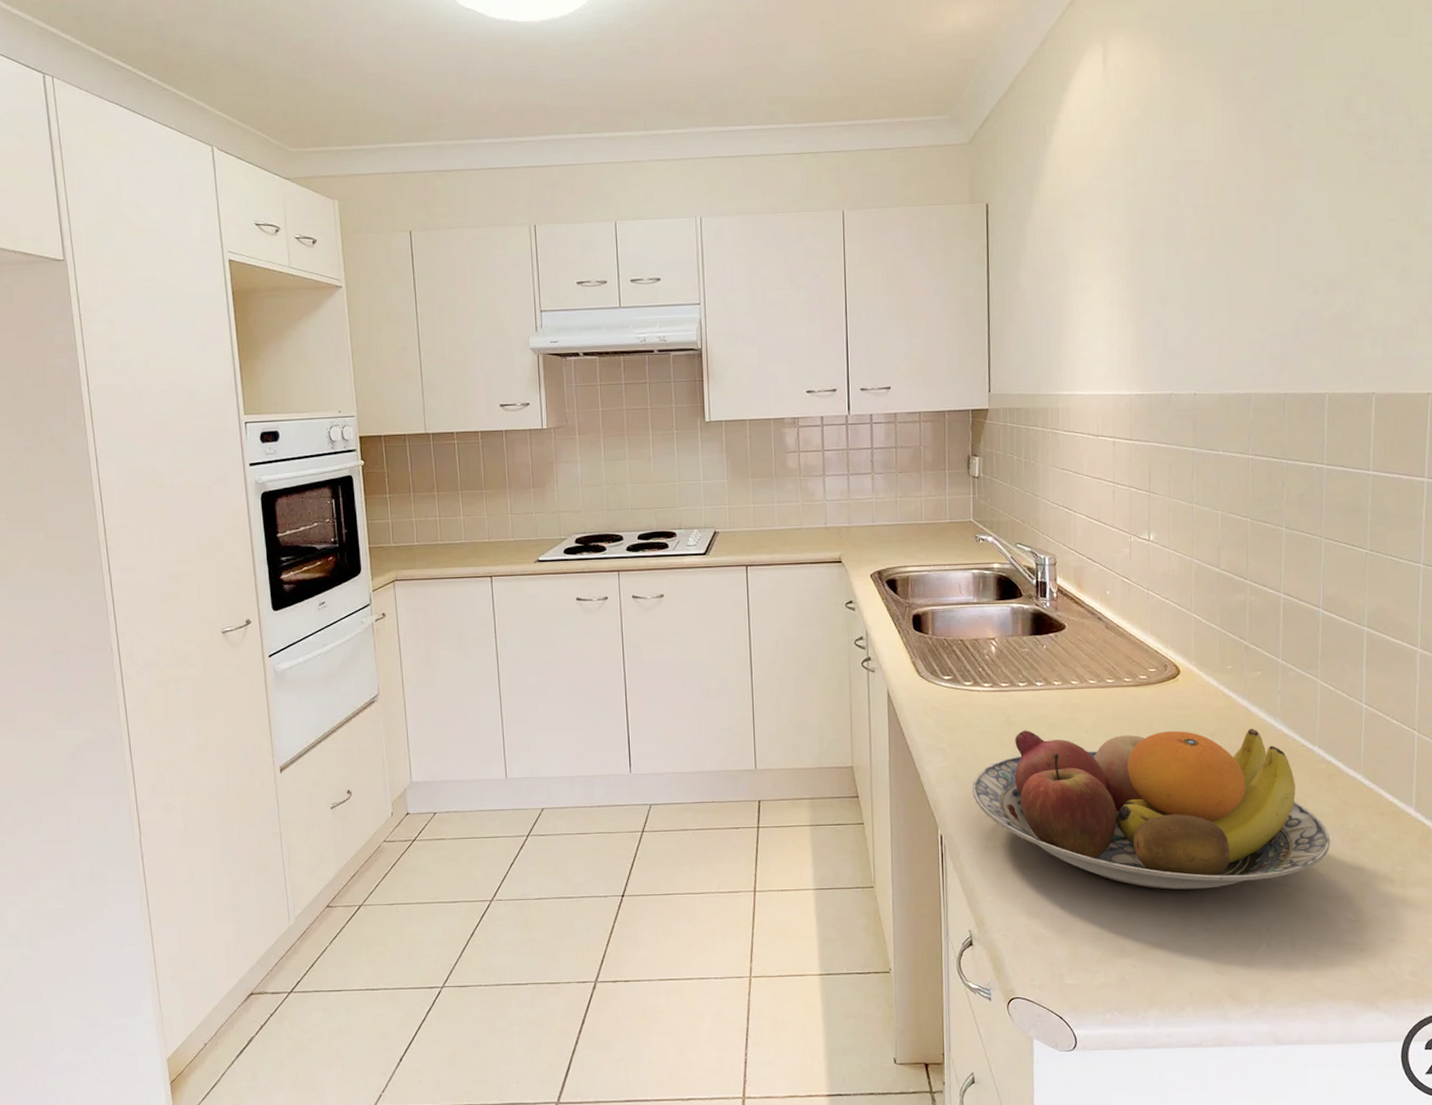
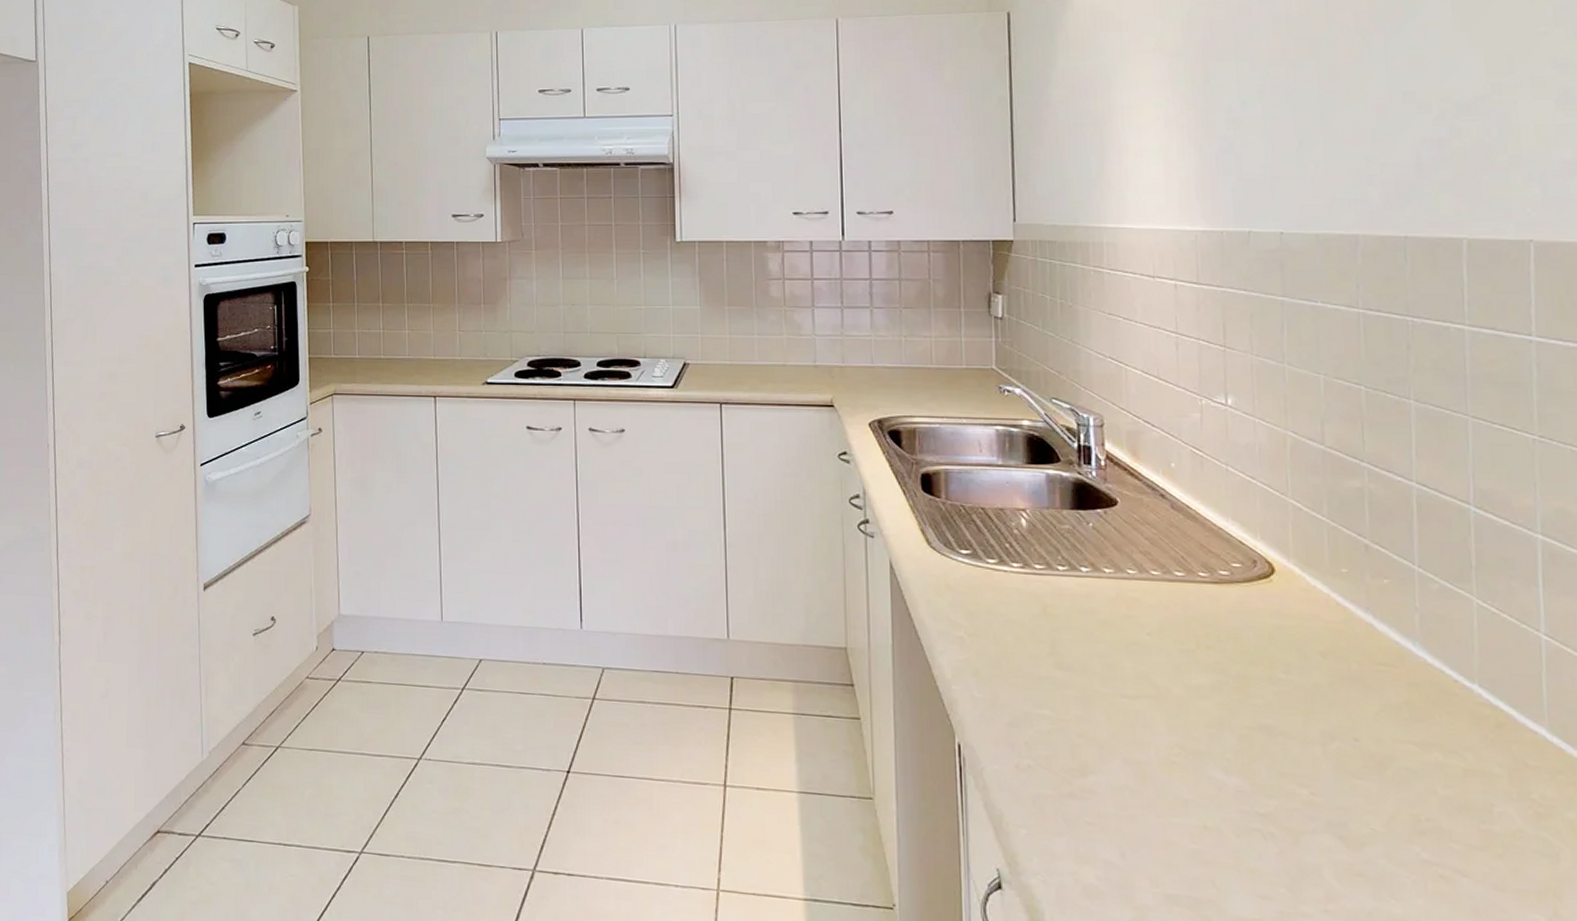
fruit bowl: present [972,729,1331,890] -> none [998,624,1505,856]

